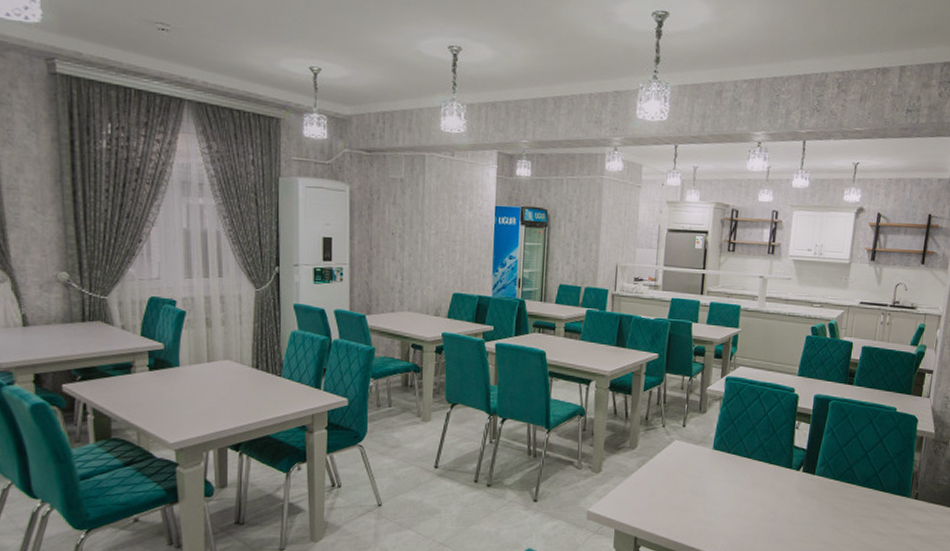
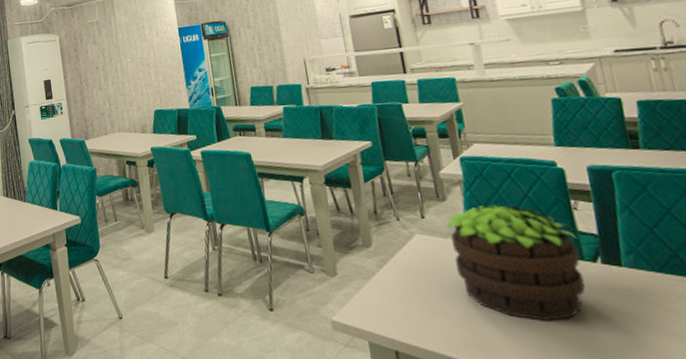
potted plant: none [699,419,793,515] -> present [446,204,586,321]

